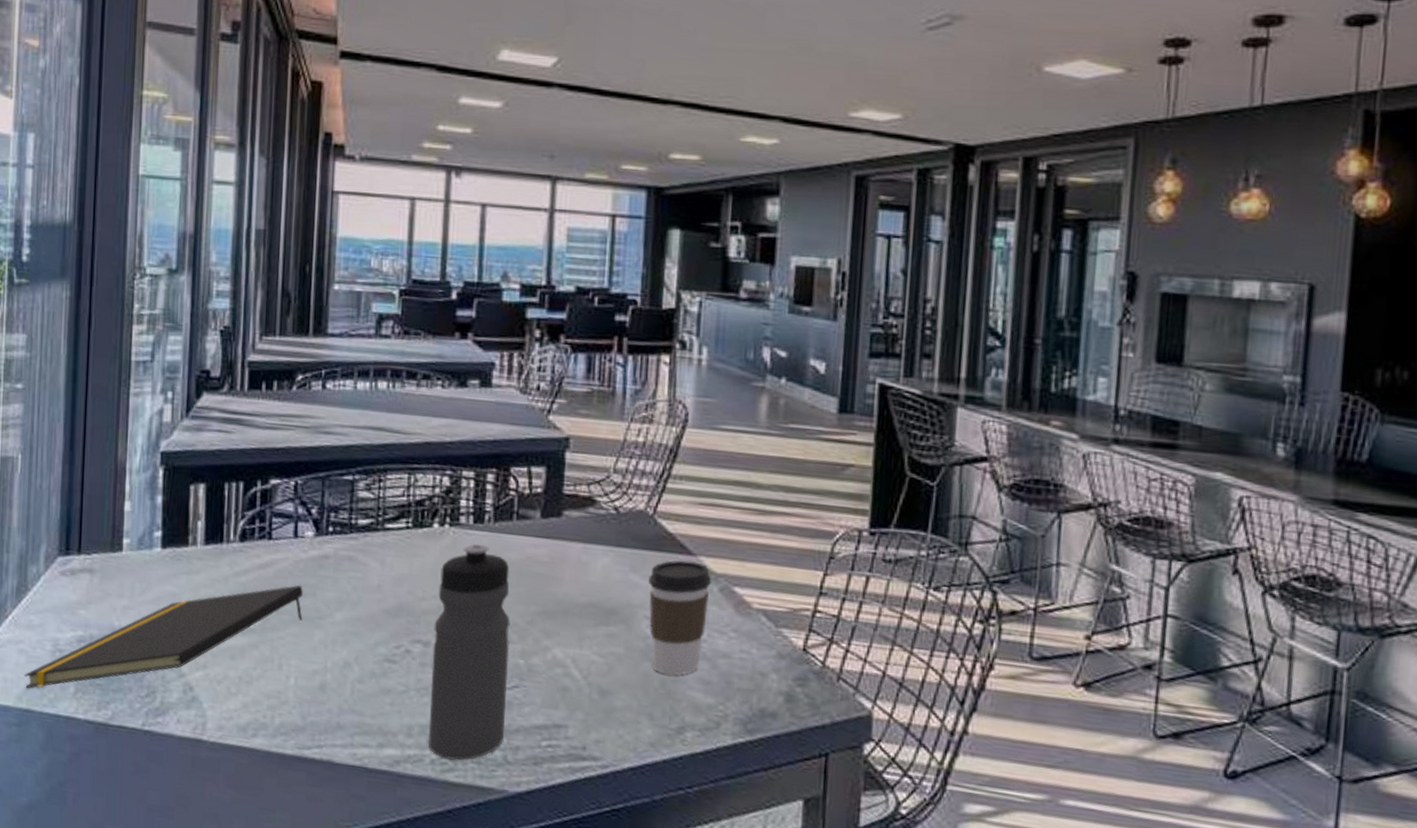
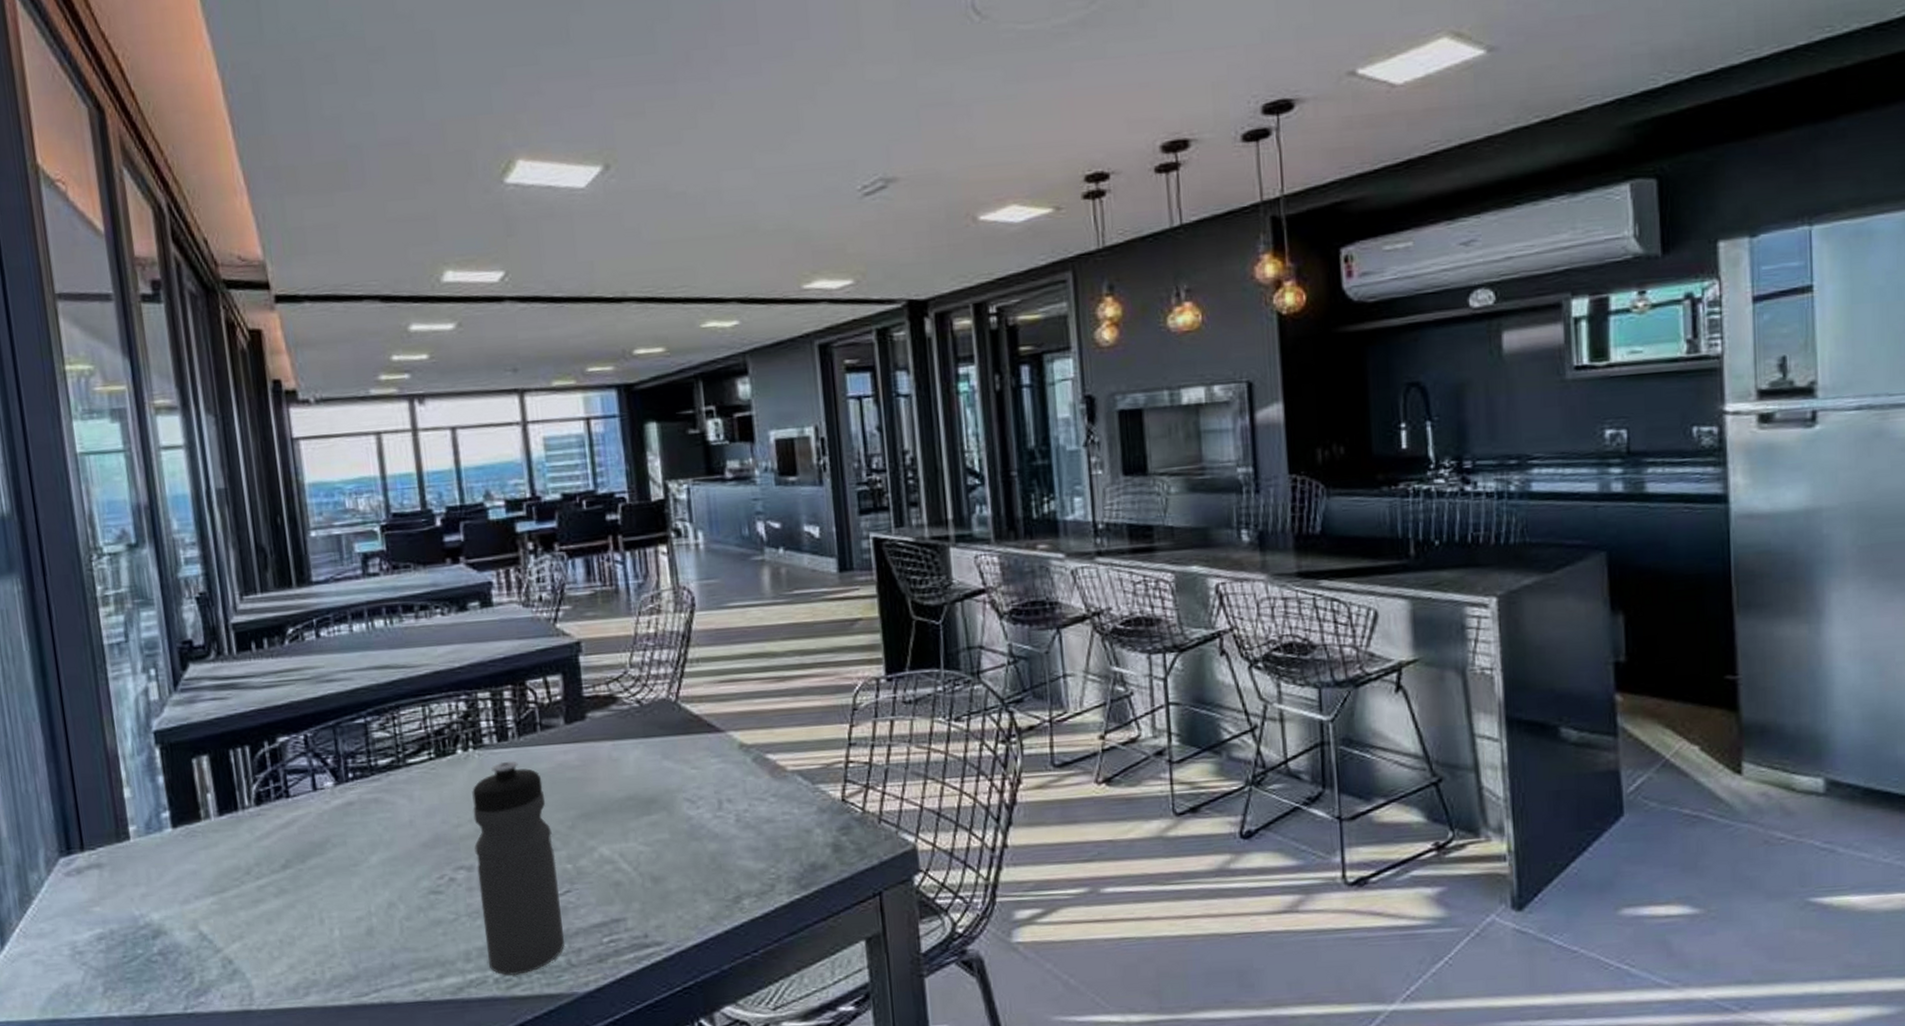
notepad: present [24,585,303,689] -> none [43,836,337,998]
coffee cup: present [649,560,712,676] -> none [682,737,746,851]

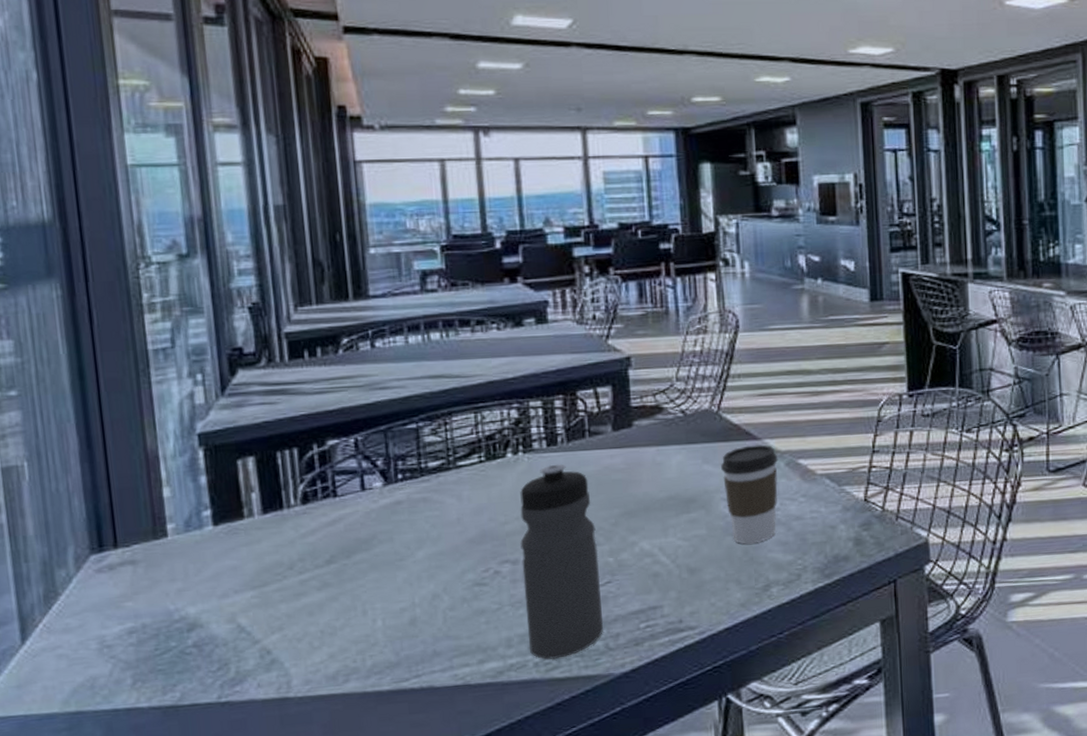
coffee cup: none [682,737,746,851] -> present [721,444,778,545]

